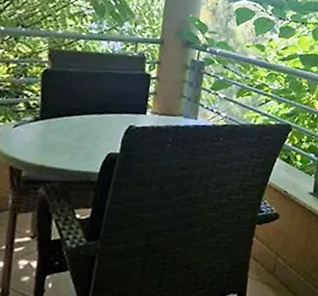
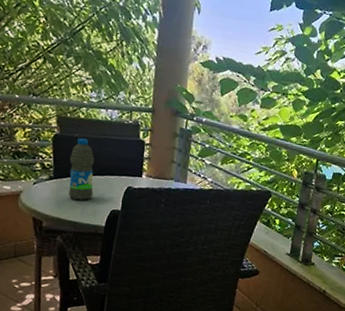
water bottle: none [57,73,91,143] -> present [69,138,94,200]

